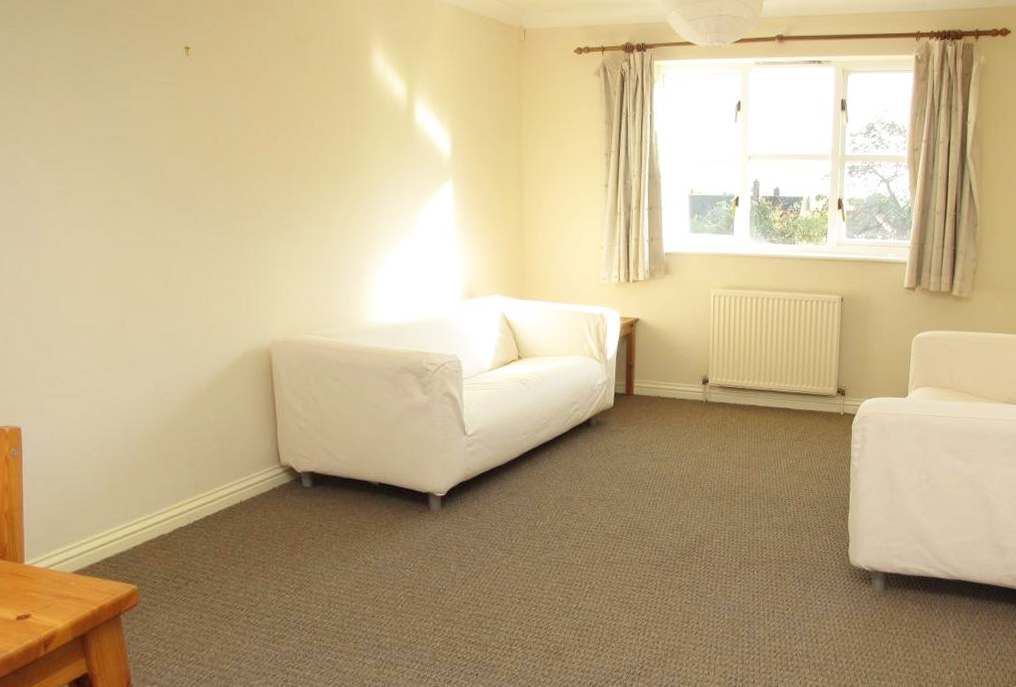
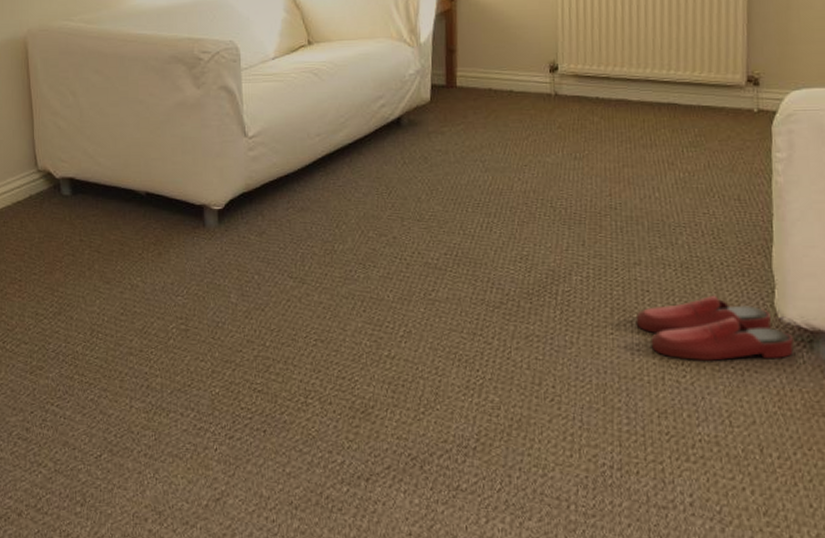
slippers: none [756,549,859,597] -> present [635,295,794,361]

